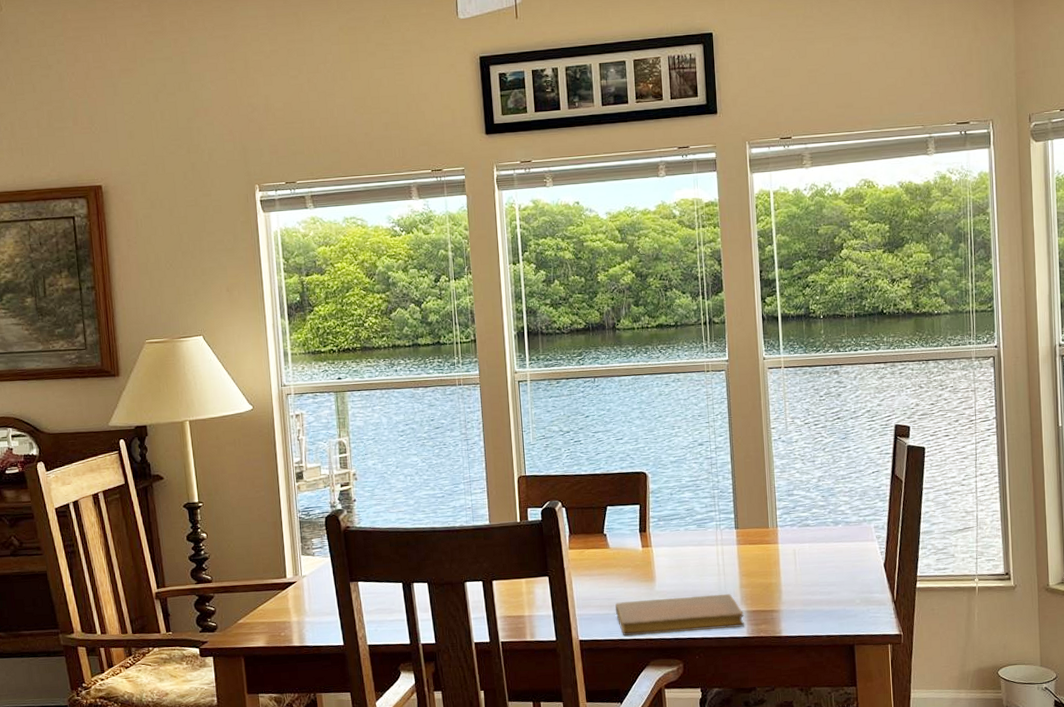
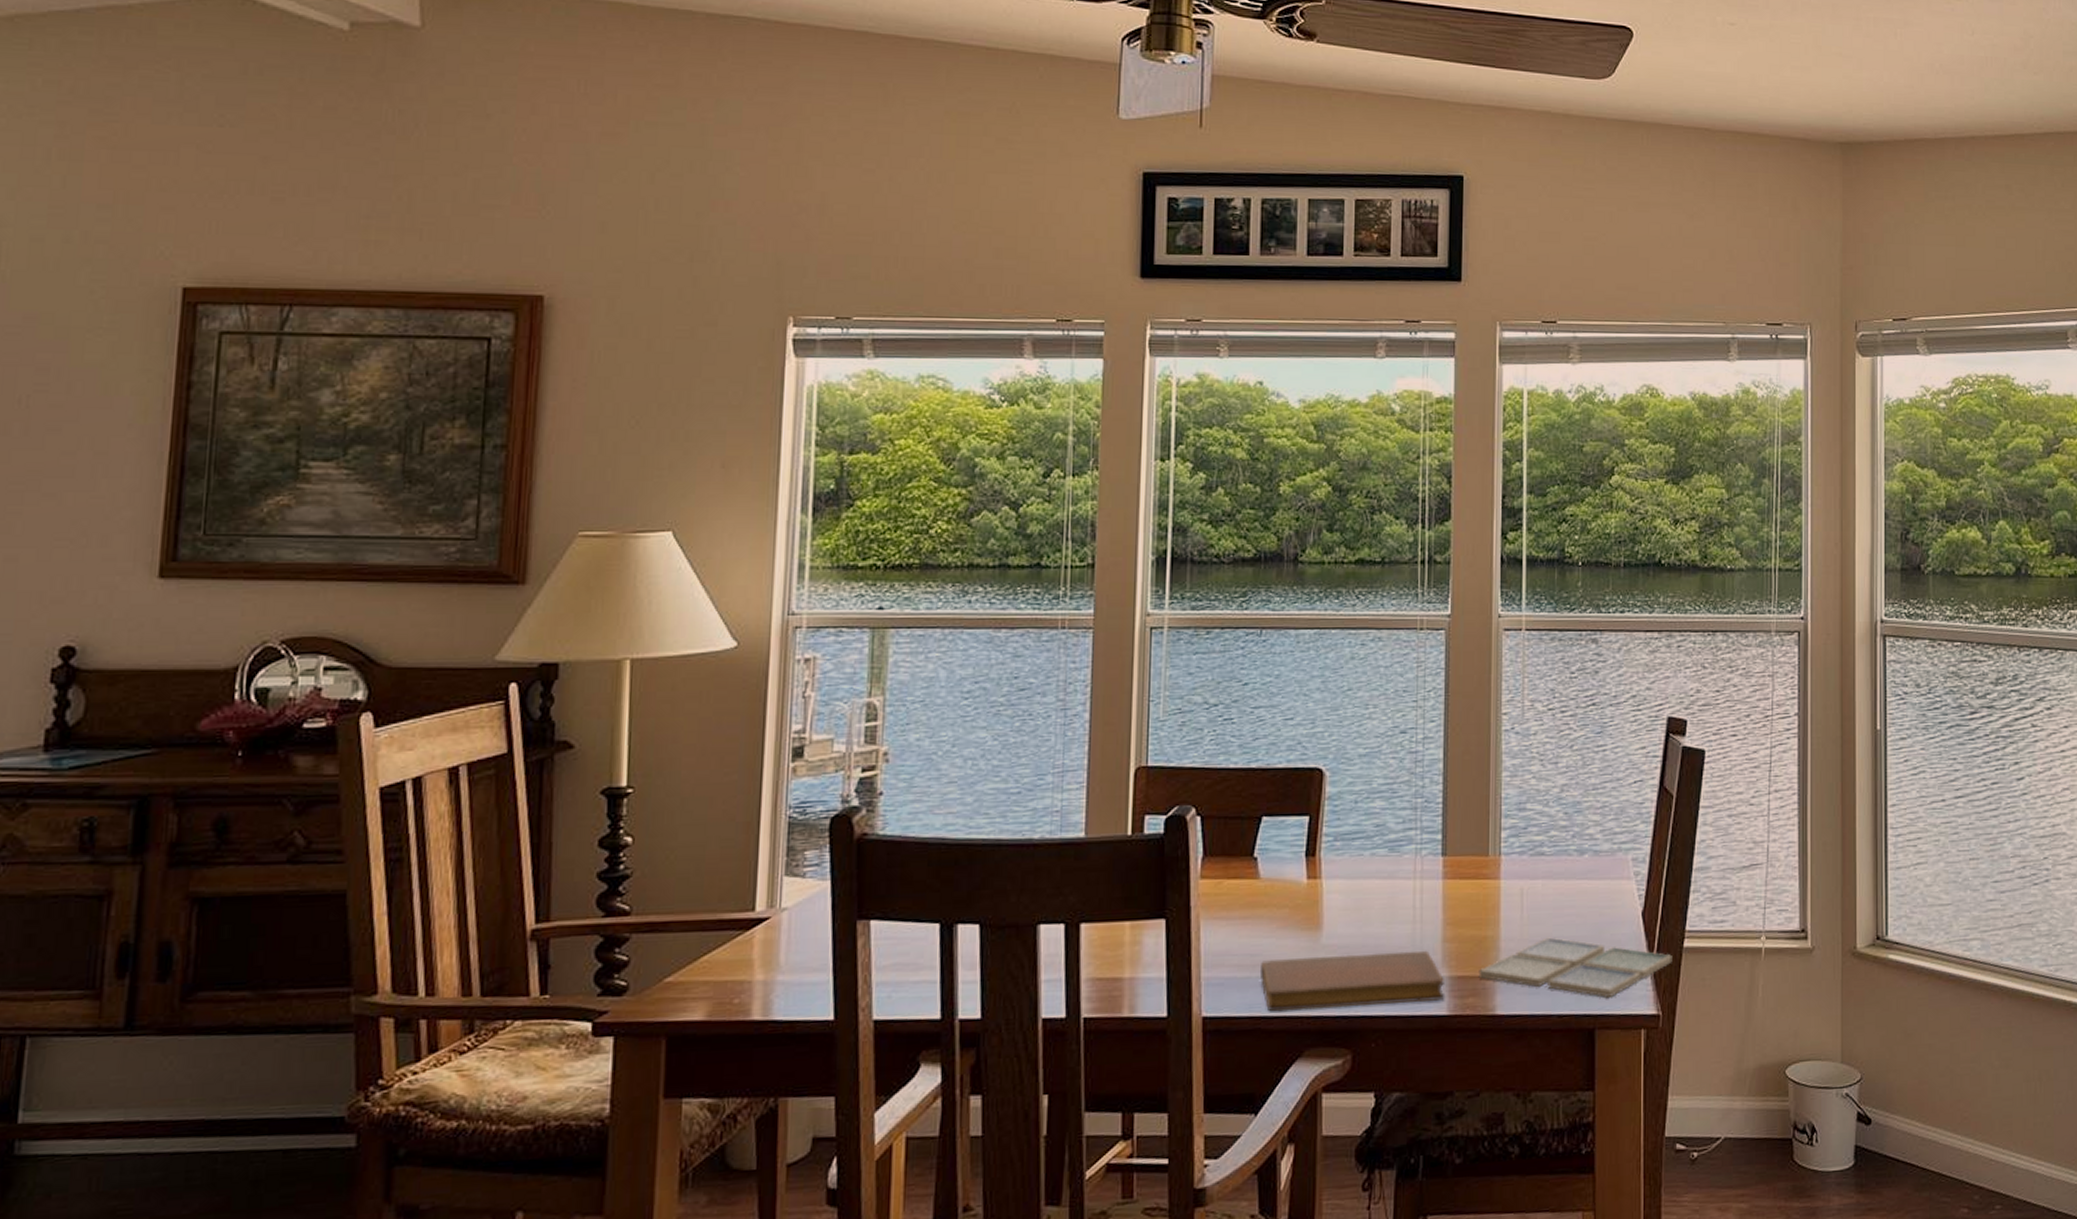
drink coaster: none [767,582,909,623] -> present [1478,937,1672,997]

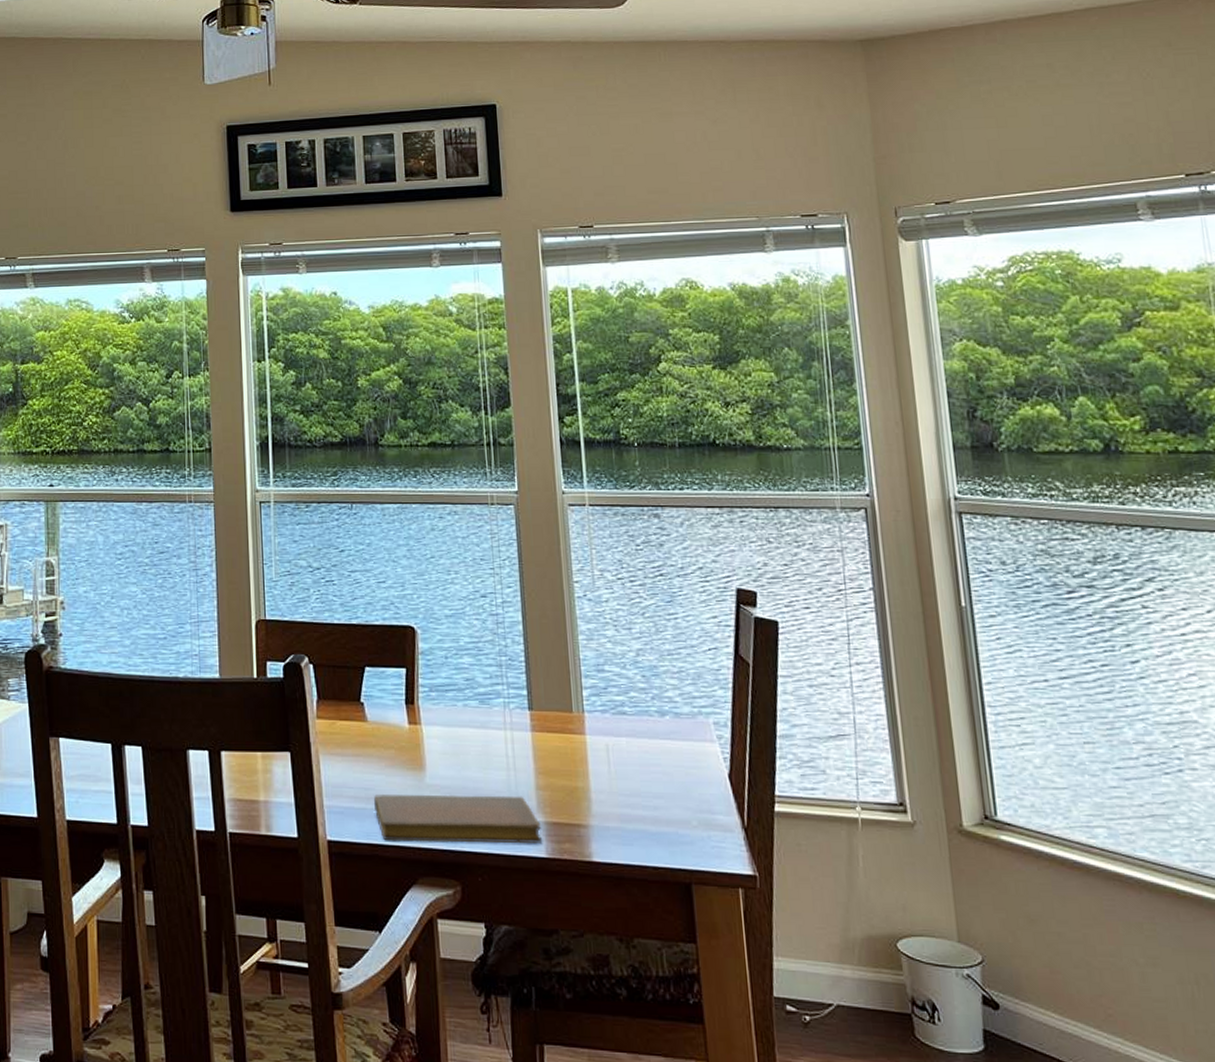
drink coaster: present [1478,937,1672,997] -> none [572,792,764,854]

